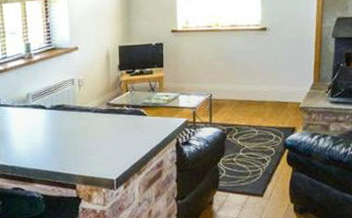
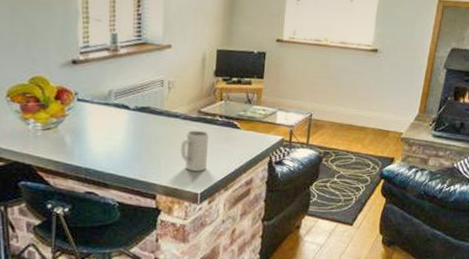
mug: none [95,121,119,159] -> present [181,130,209,172]

